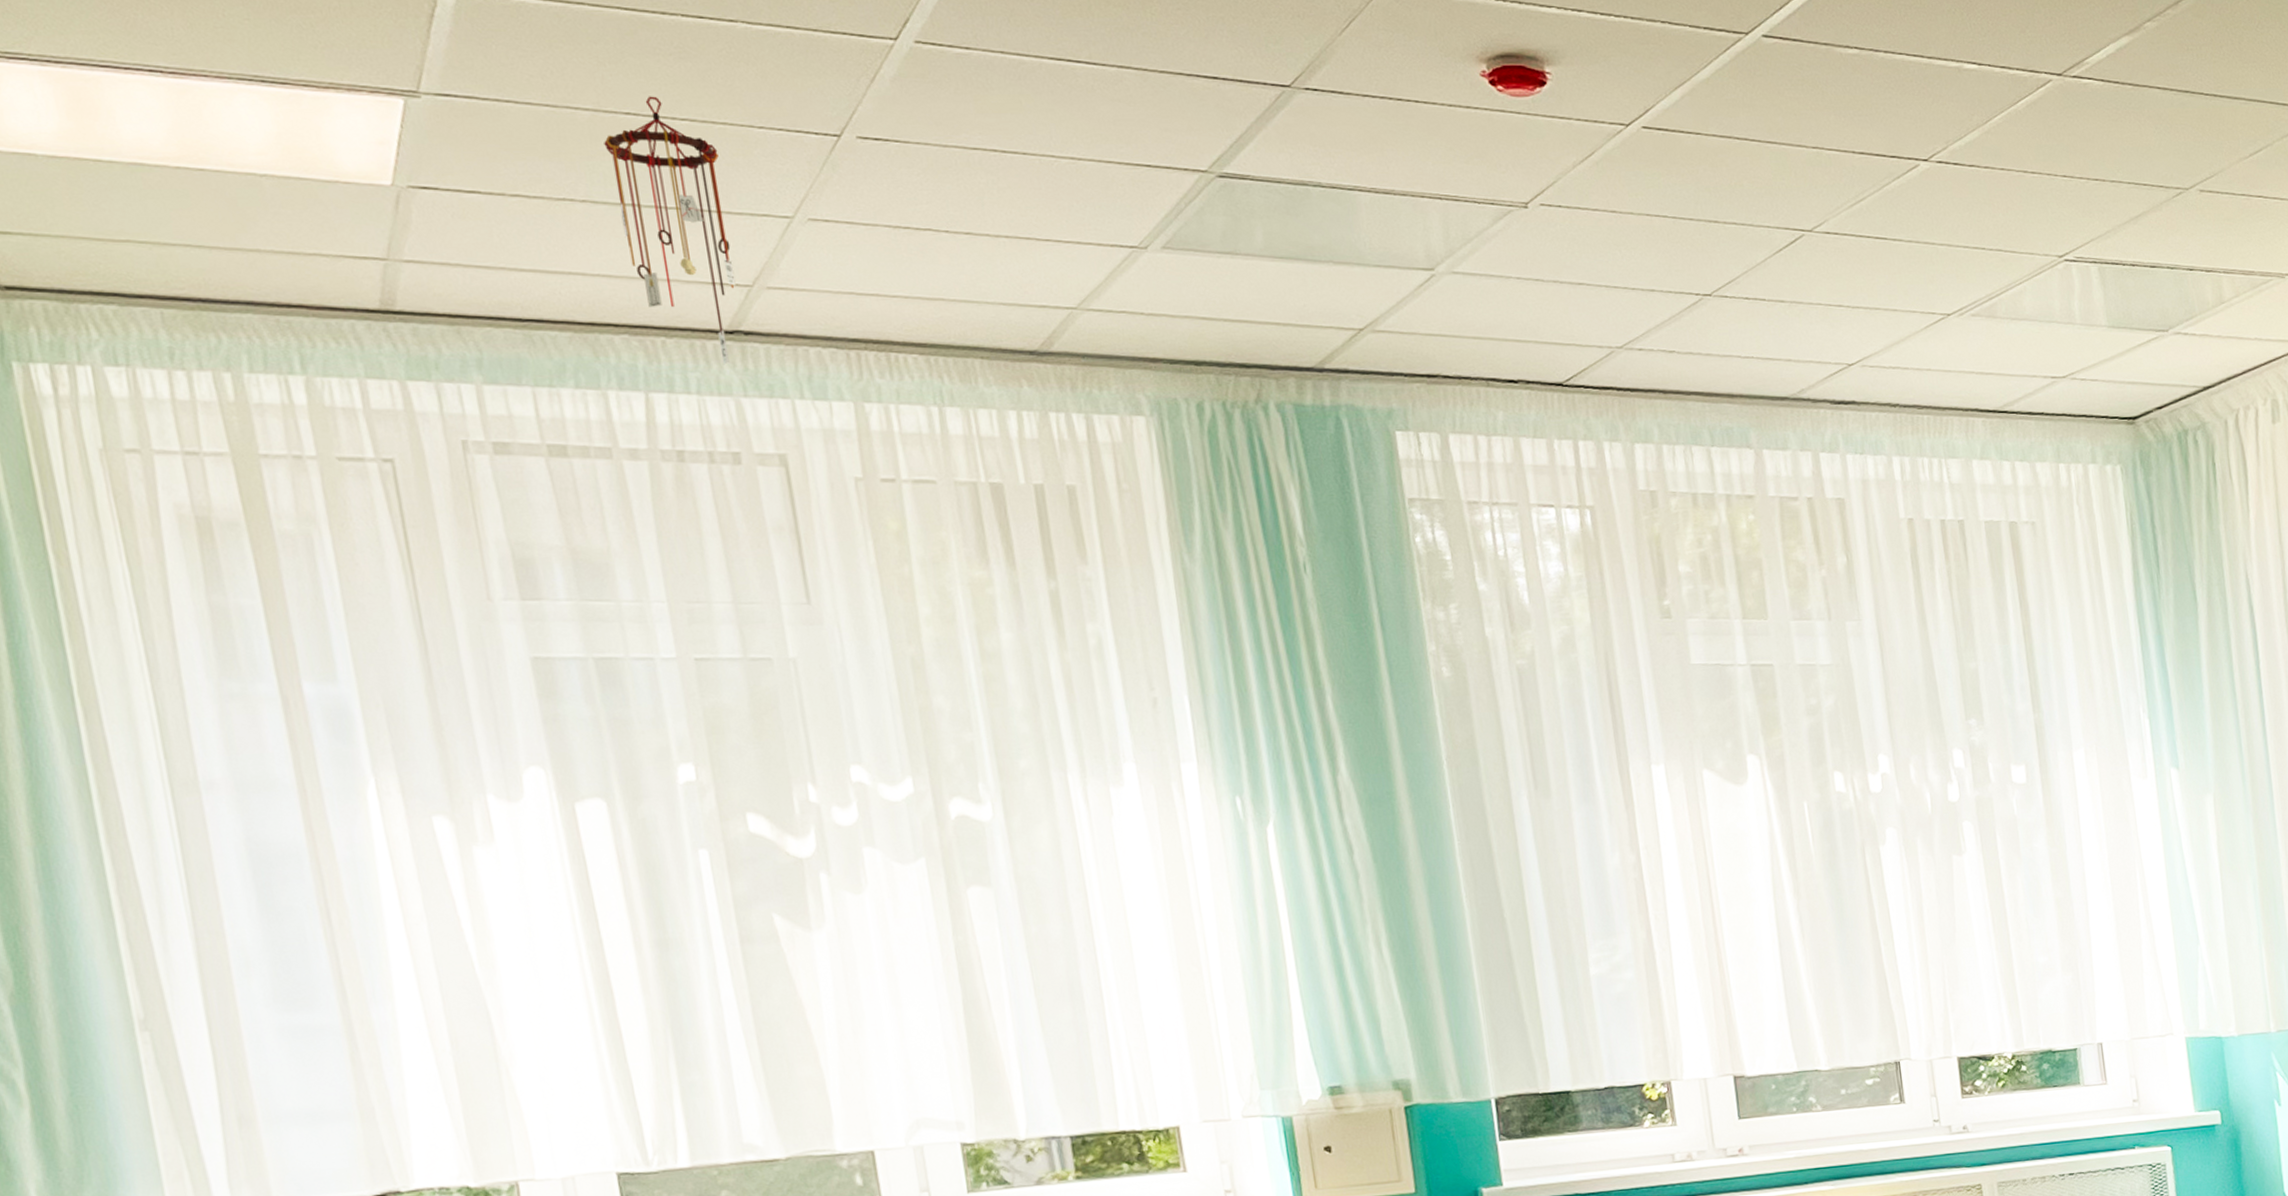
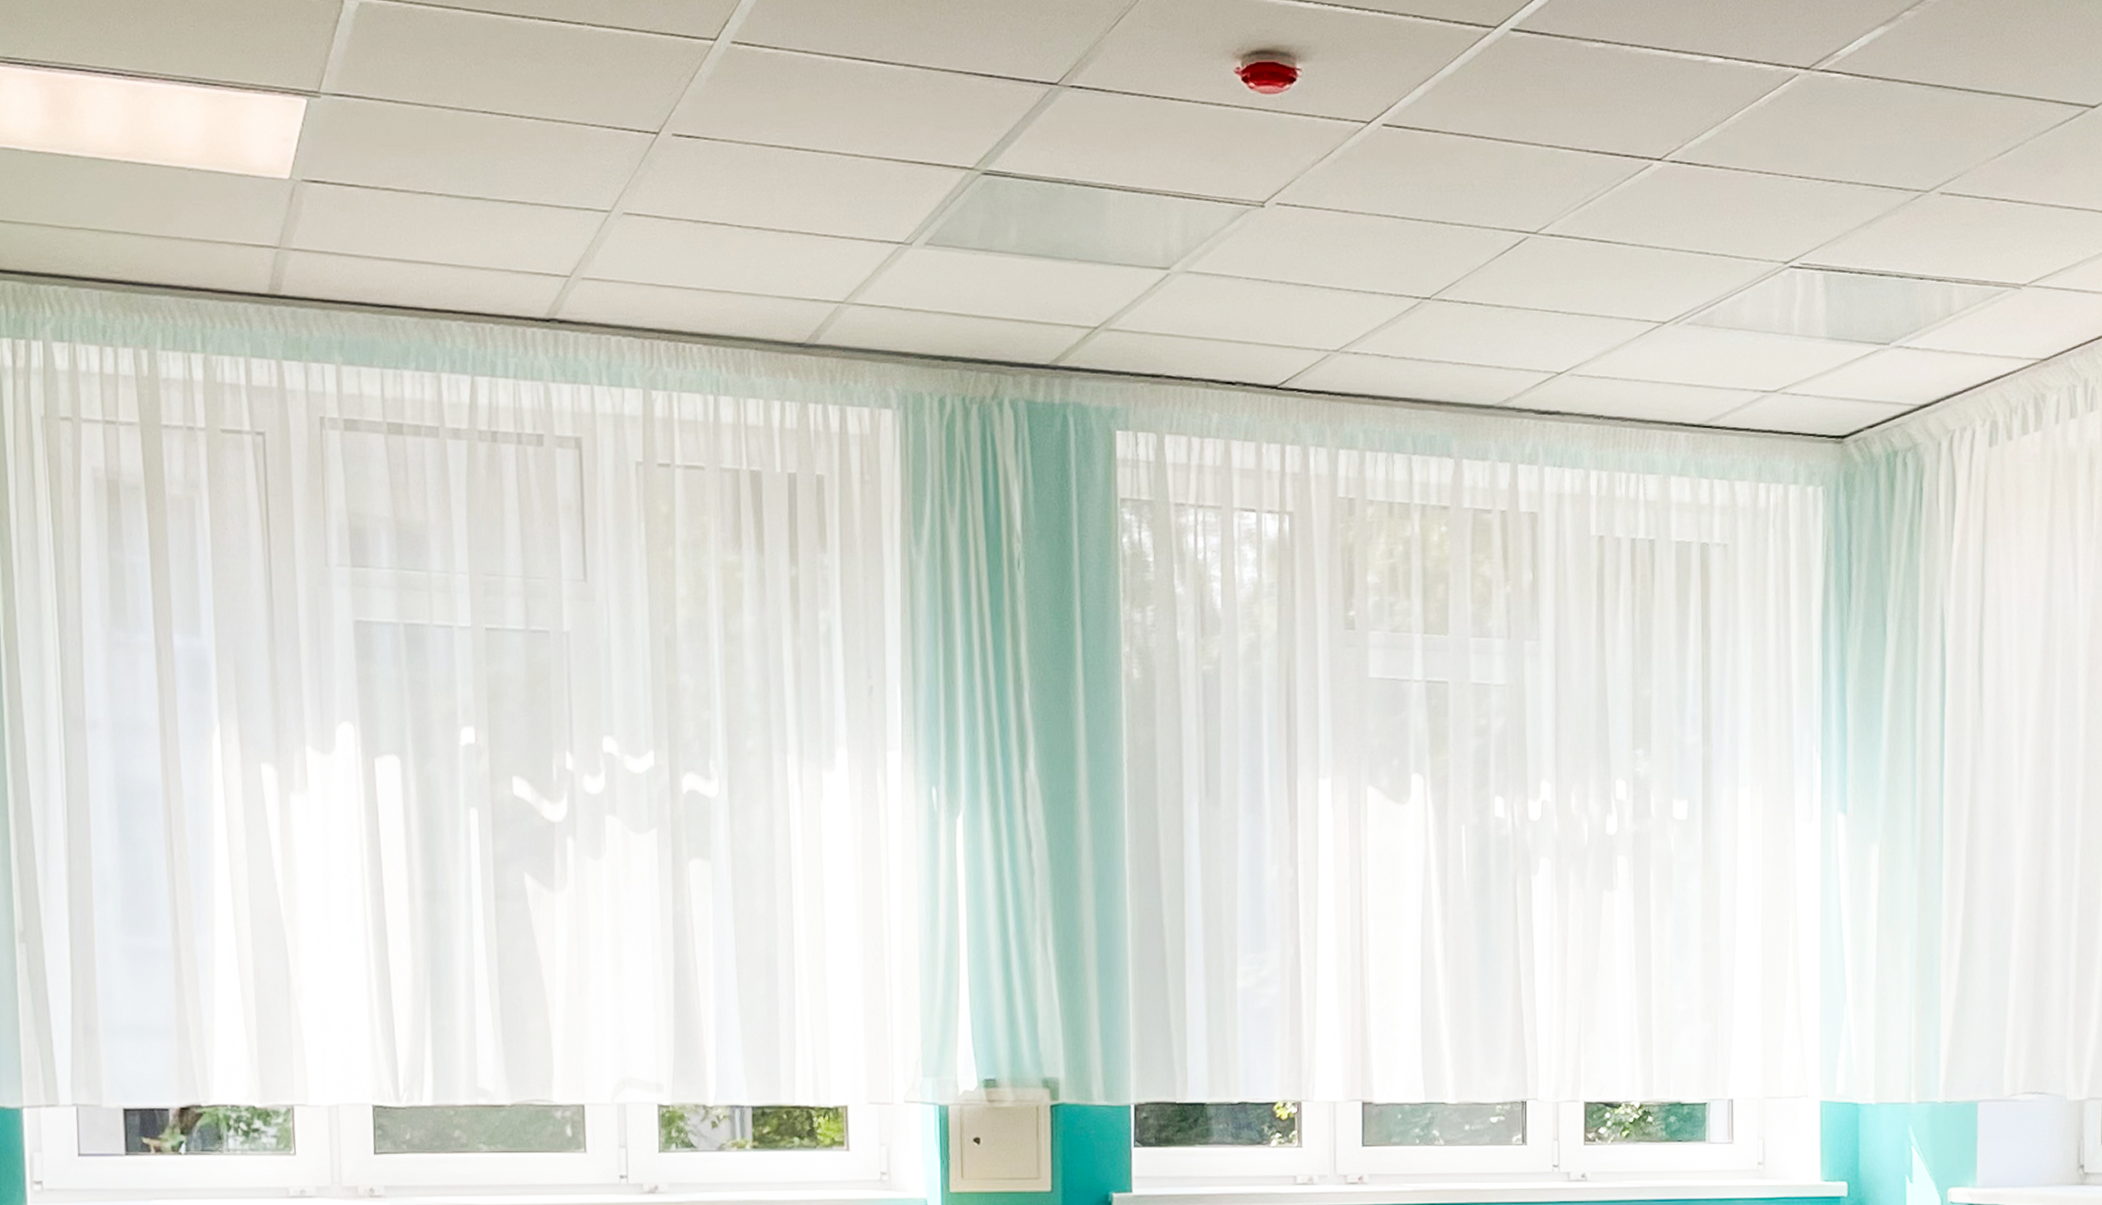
mobile: present [604,96,736,365] -> none [463,95,557,351]

